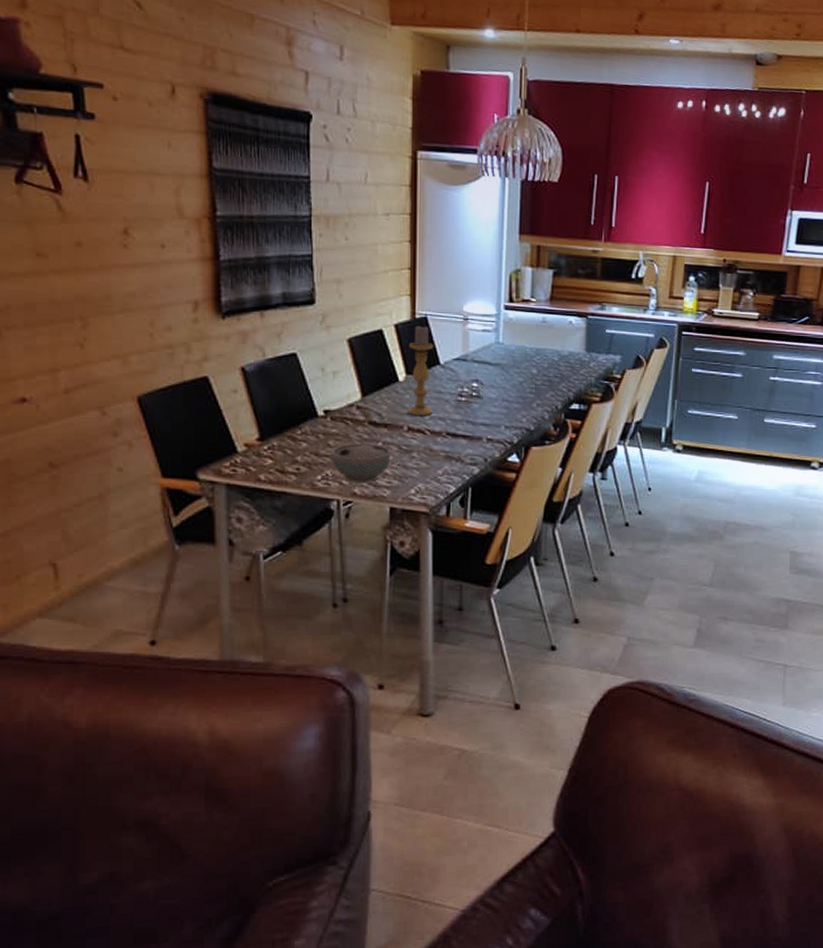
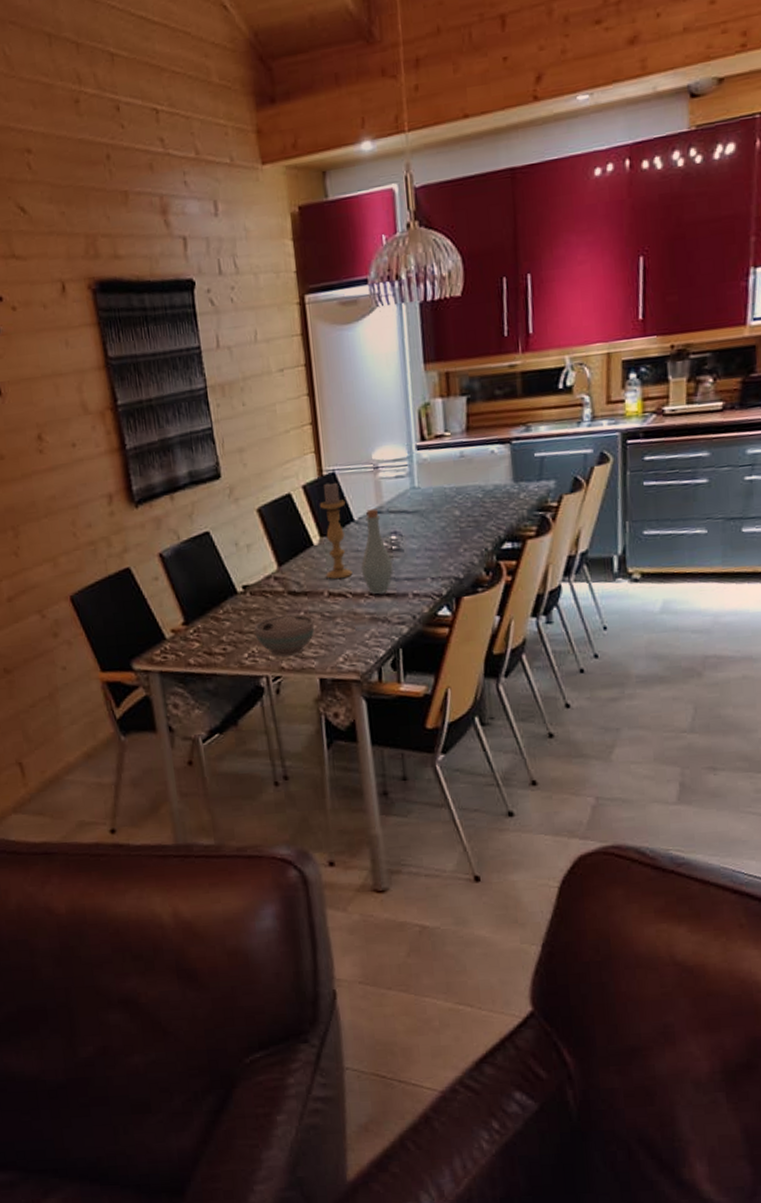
bottle: none [442,356,471,434] -> present [361,508,393,594]

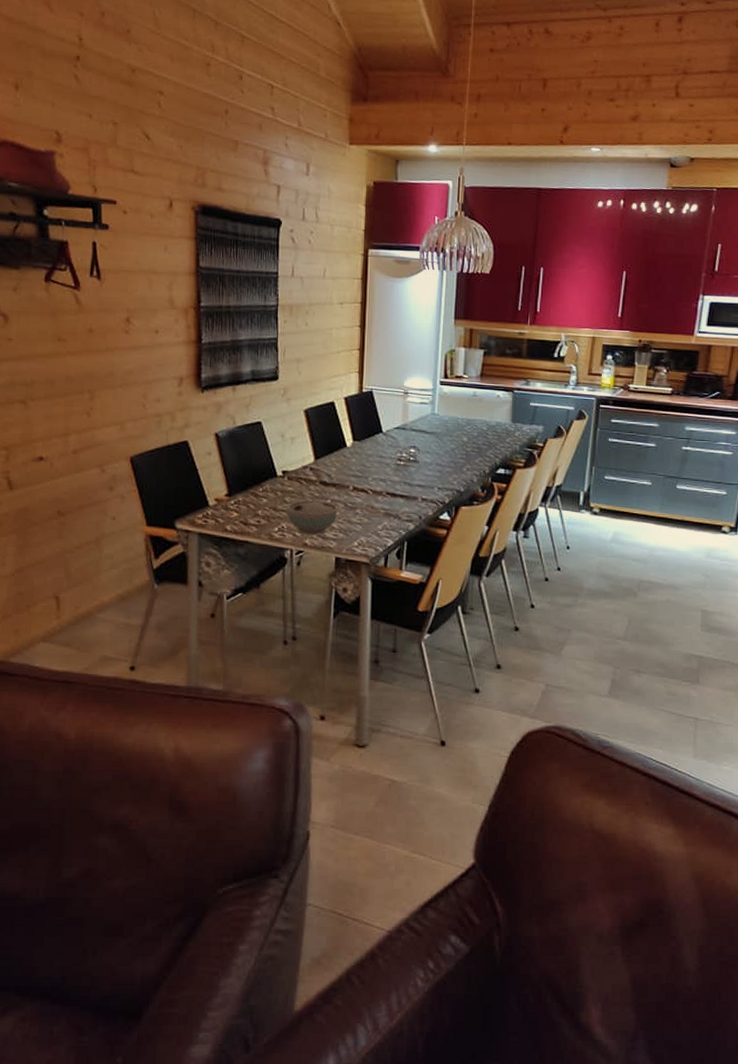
candle holder: present [320,481,353,579] -> none [353,397,378,477]
bottle: present [361,508,393,594] -> none [383,425,409,494]

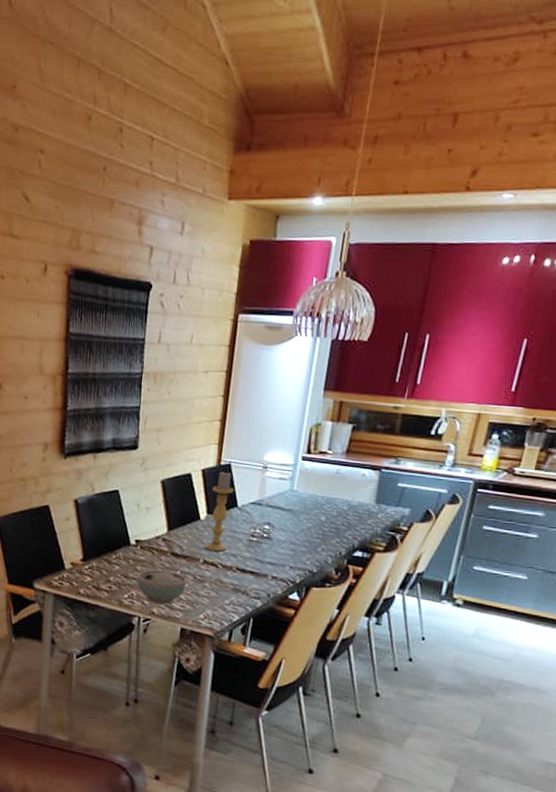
candle holder: none [353,397,378,477] -> present [205,470,234,551]

